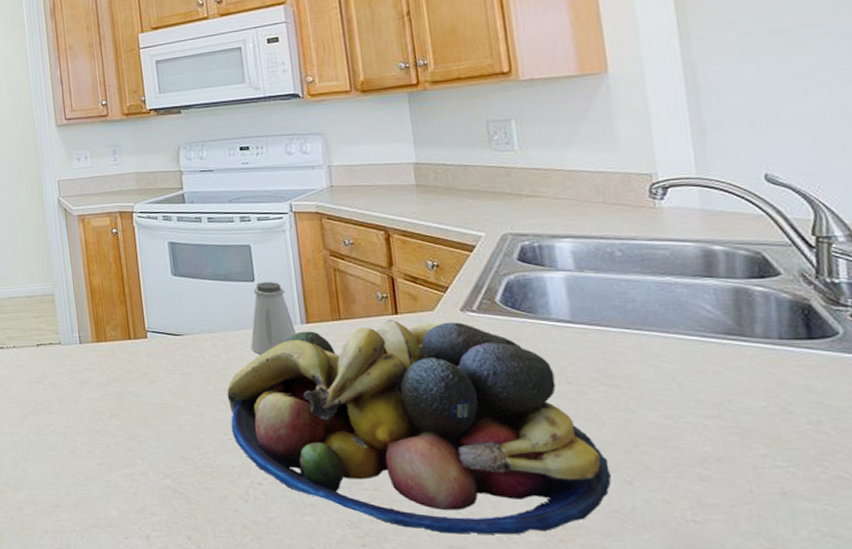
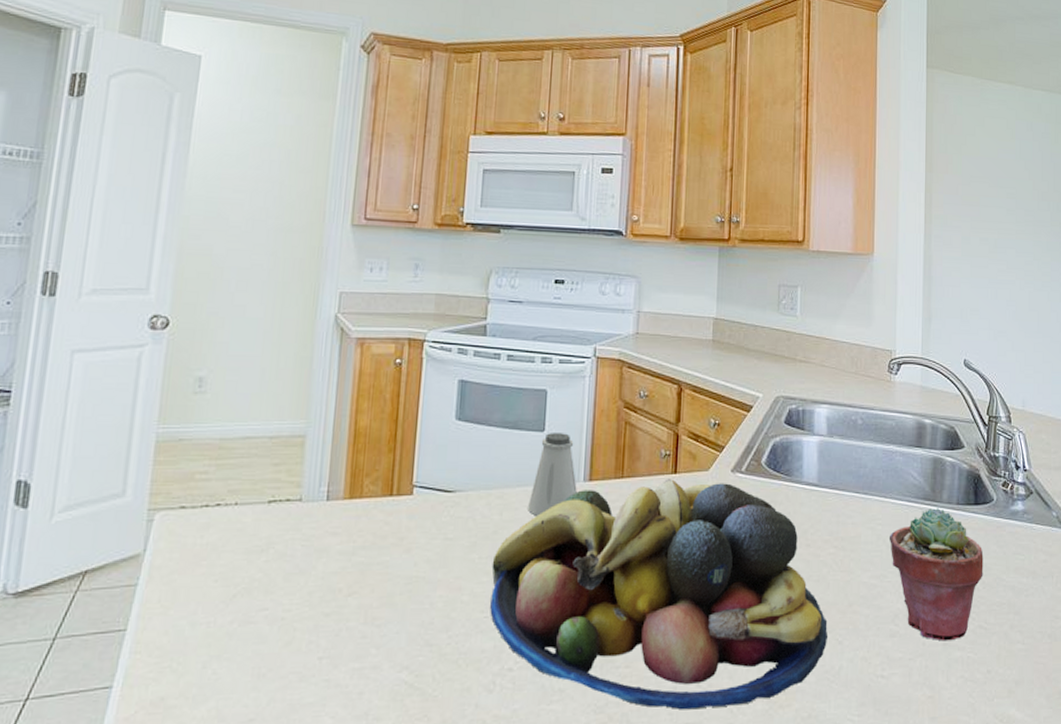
potted succulent: none [679,343,835,490] -> present [888,508,984,641]

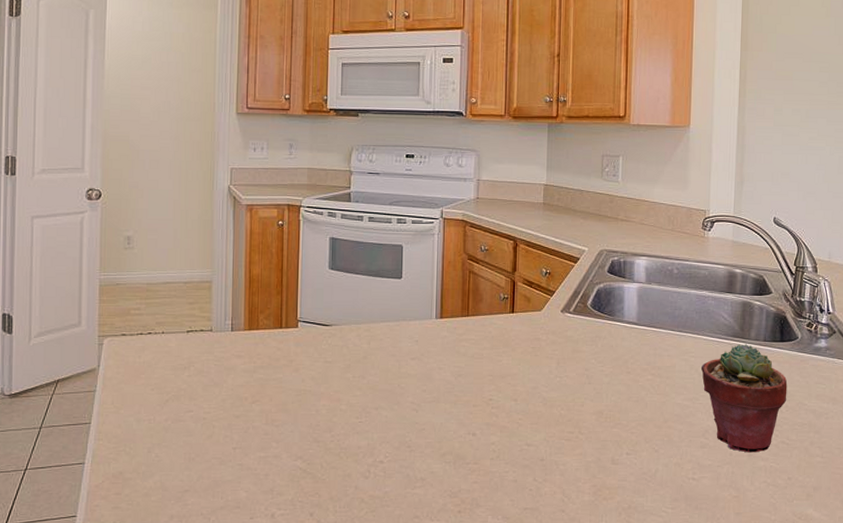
fruit bowl: present [490,479,828,710] -> none [363,317,645,498]
saltshaker: present [528,433,577,516] -> none [391,280,430,345]

